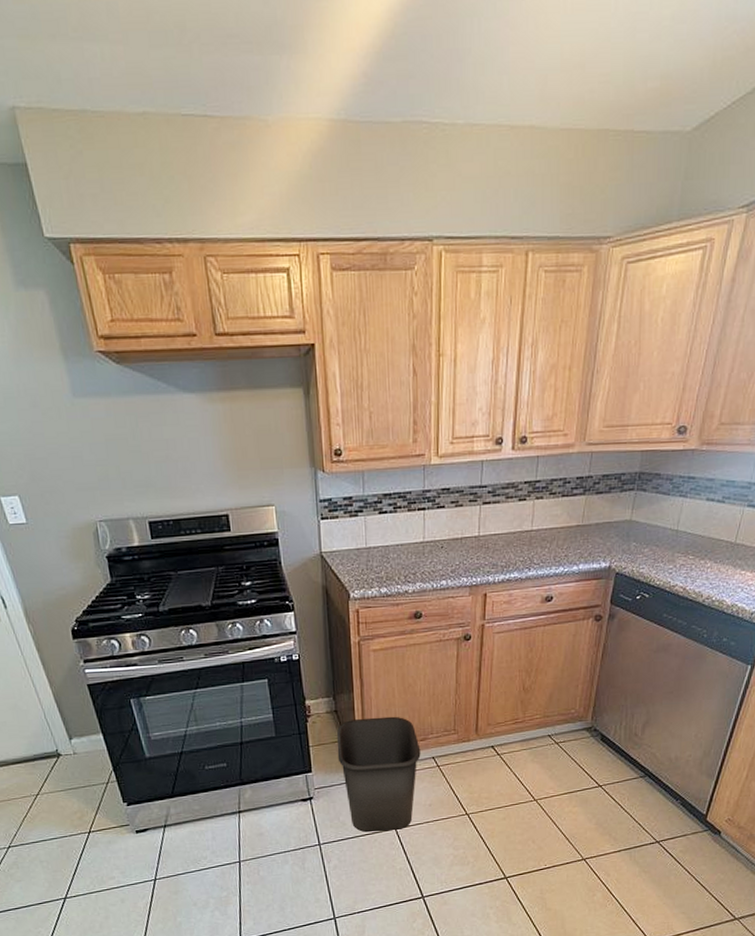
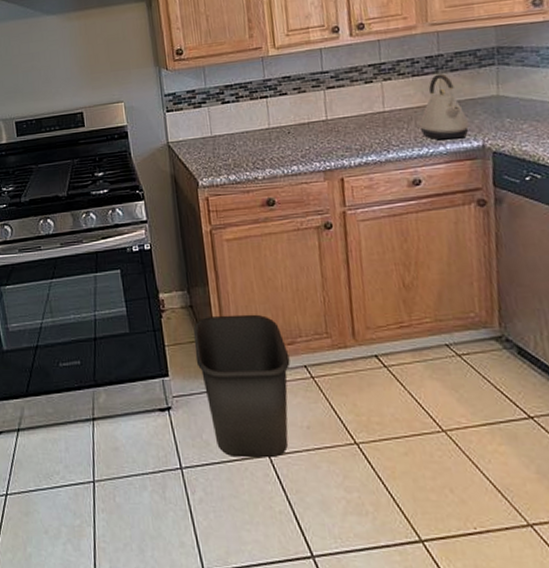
kettle: none [559,495,602,561] -> present [418,73,470,141]

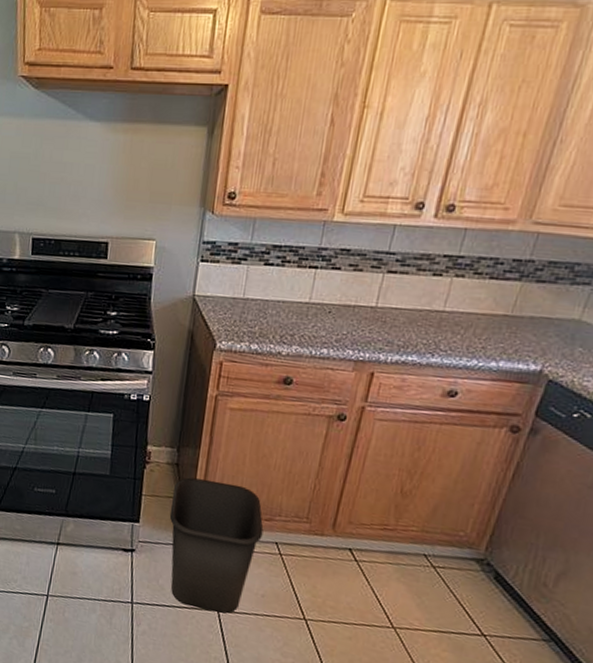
kettle: present [418,73,470,141] -> none [476,282,536,359]

